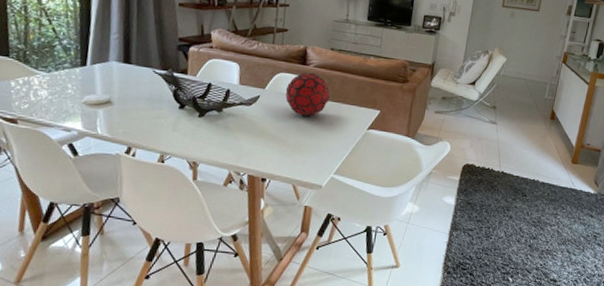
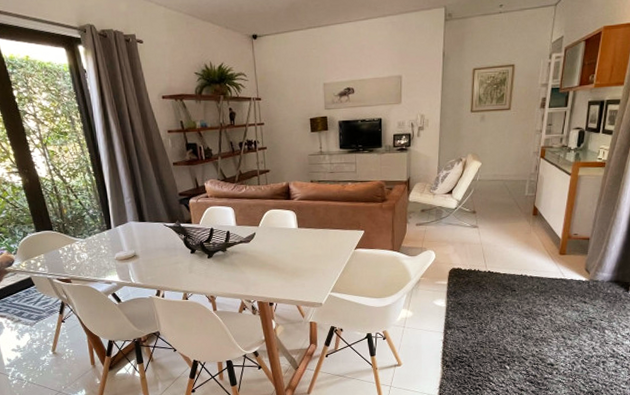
decorative orb: present [285,72,330,116] -> none [276,205,316,245]

